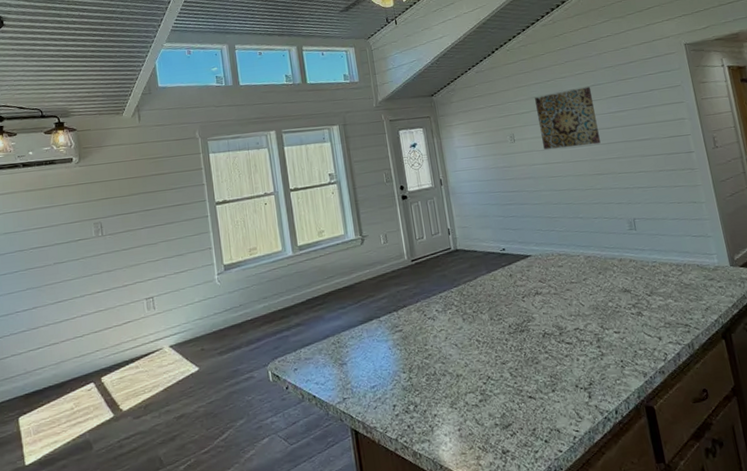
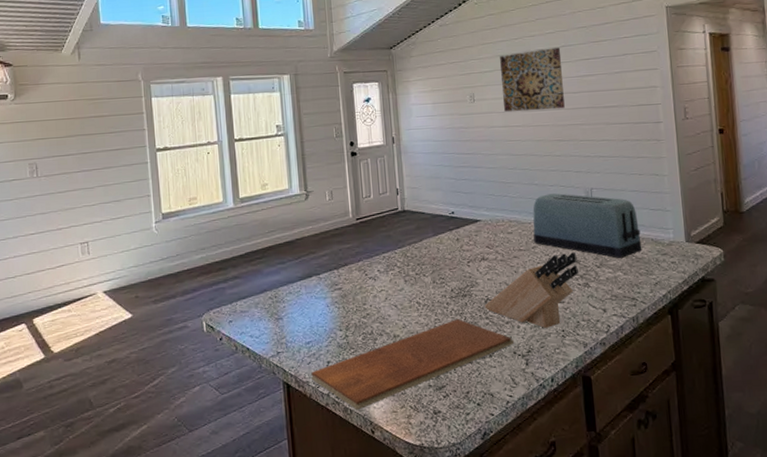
chopping board: none [378,355,575,454] -> present [311,319,514,410]
knife block: none [542,282,631,360] -> present [484,252,579,328]
toaster: none [580,225,690,286] -> present [532,193,642,258]

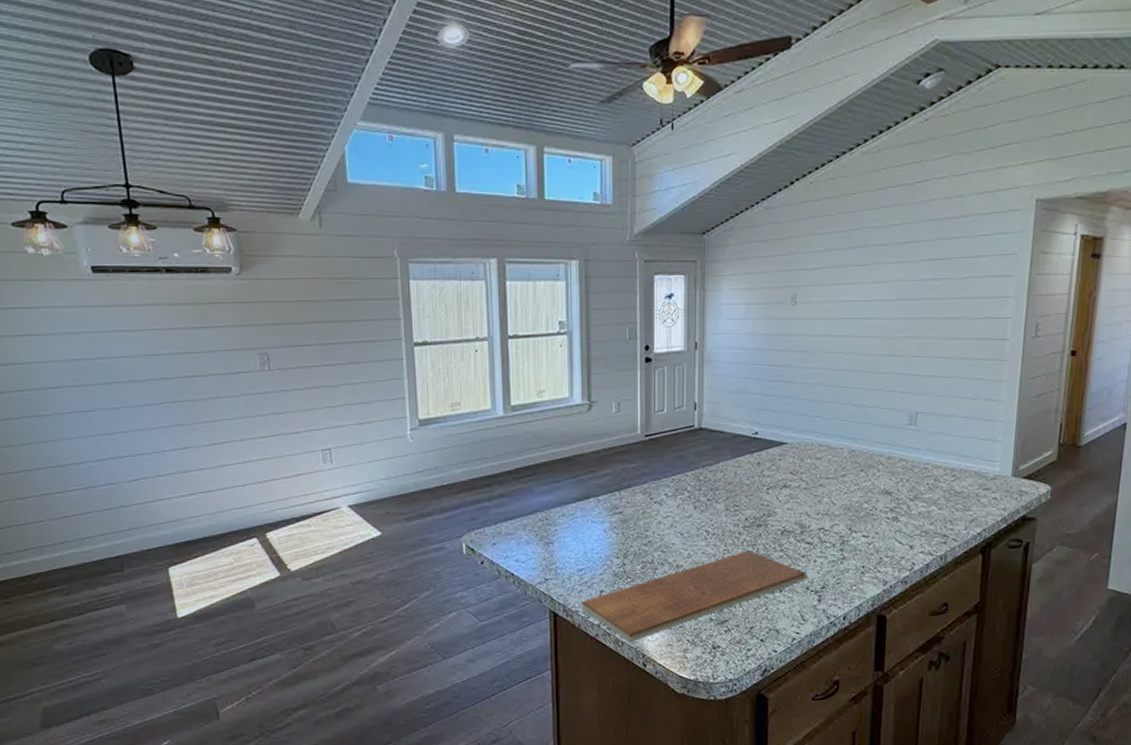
knife block: present [484,252,579,328] -> none [780,483,890,563]
wall art: present [500,47,565,112] -> none [830,243,905,319]
toaster: present [532,193,642,258] -> none [844,416,964,491]

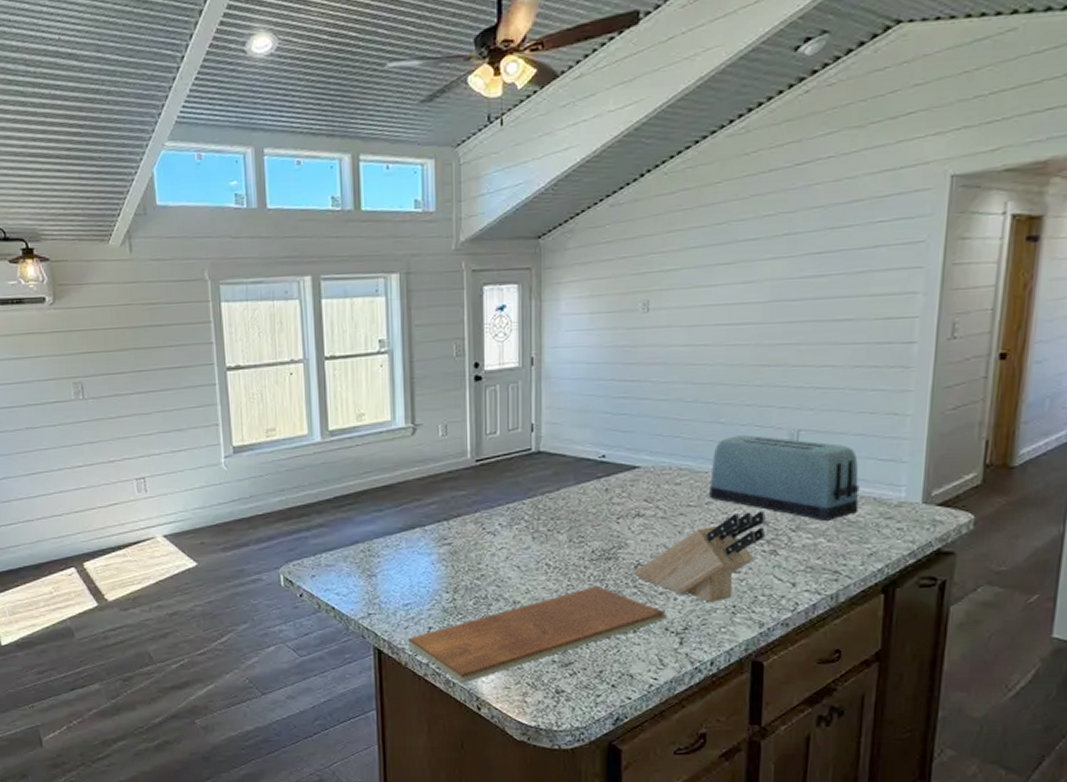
knife block: none [780,483,890,563] -> present [633,511,766,602]
toaster: none [844,416,964,491] -> present [709,435,860,521]

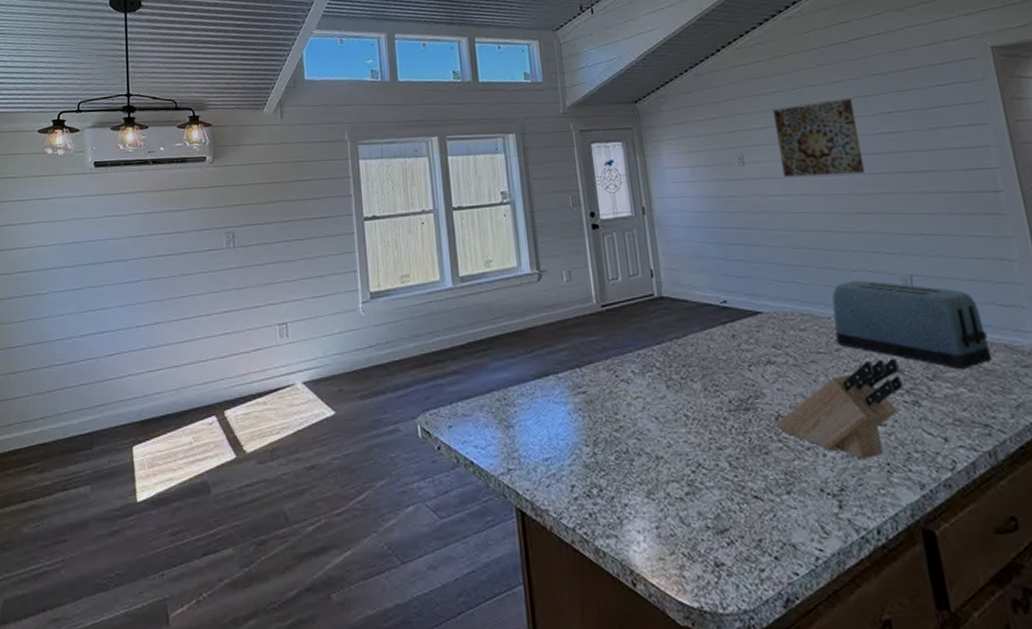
chopping board: present [408,586,666,684] -> none [551,440,819,553]
wall art: none [689,236,782,325] -> present [773,99,865,177]

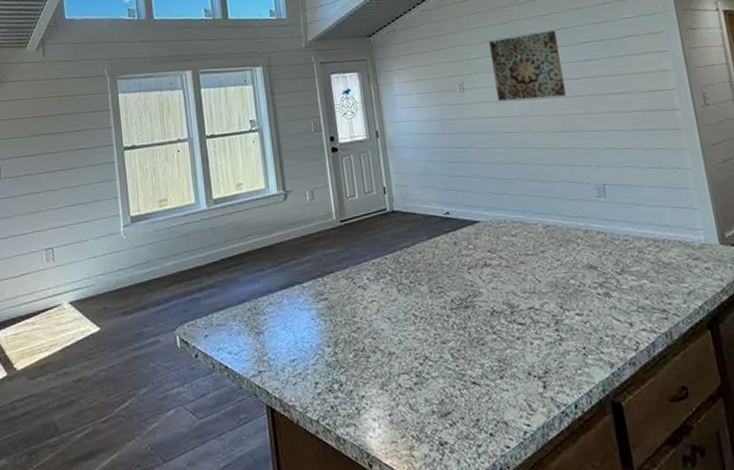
knife block: present [775,359,903,459] -> none [490,257,597,345]
toaster: present [831,280,993,369] -> none [538,190,669,264]

